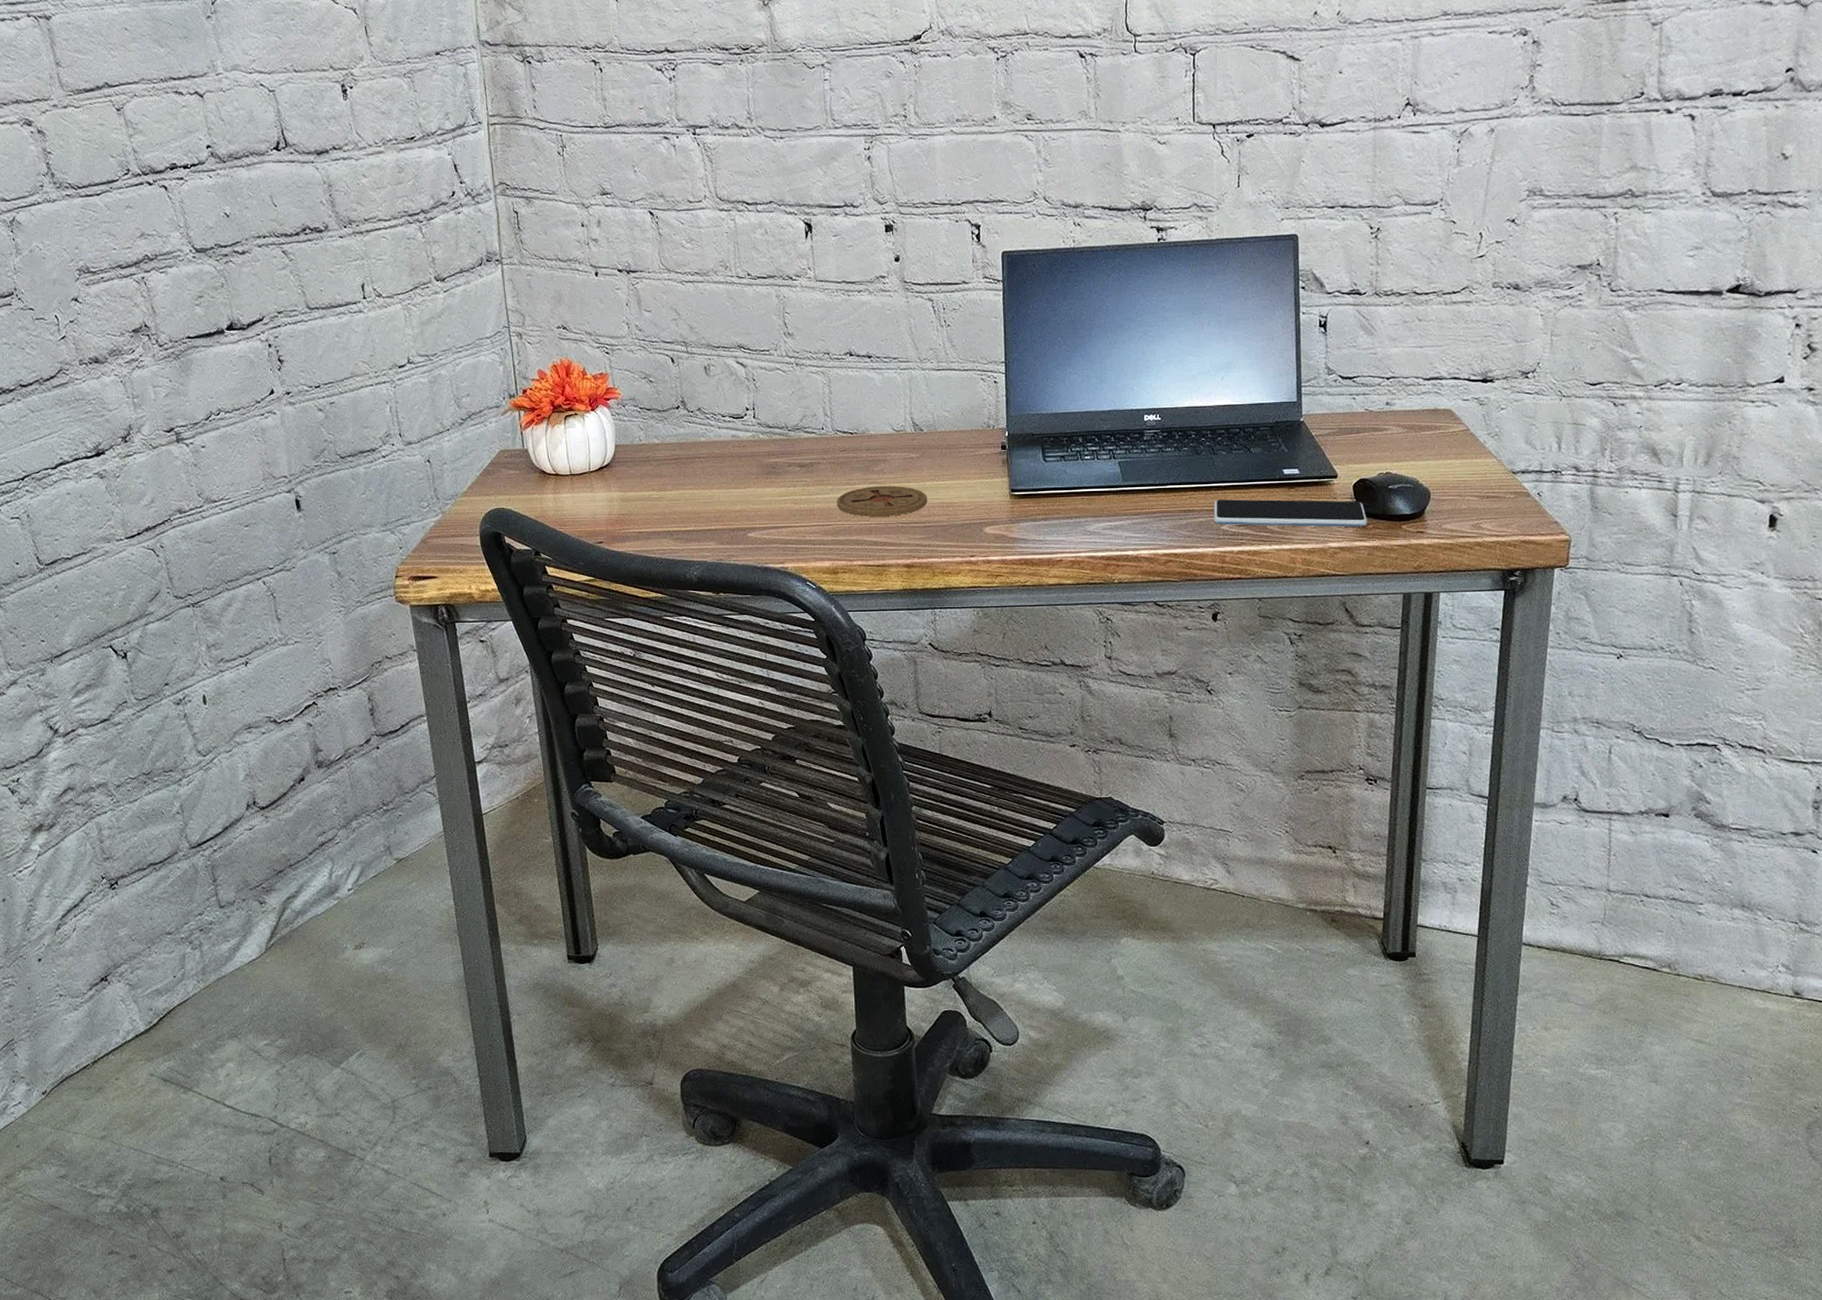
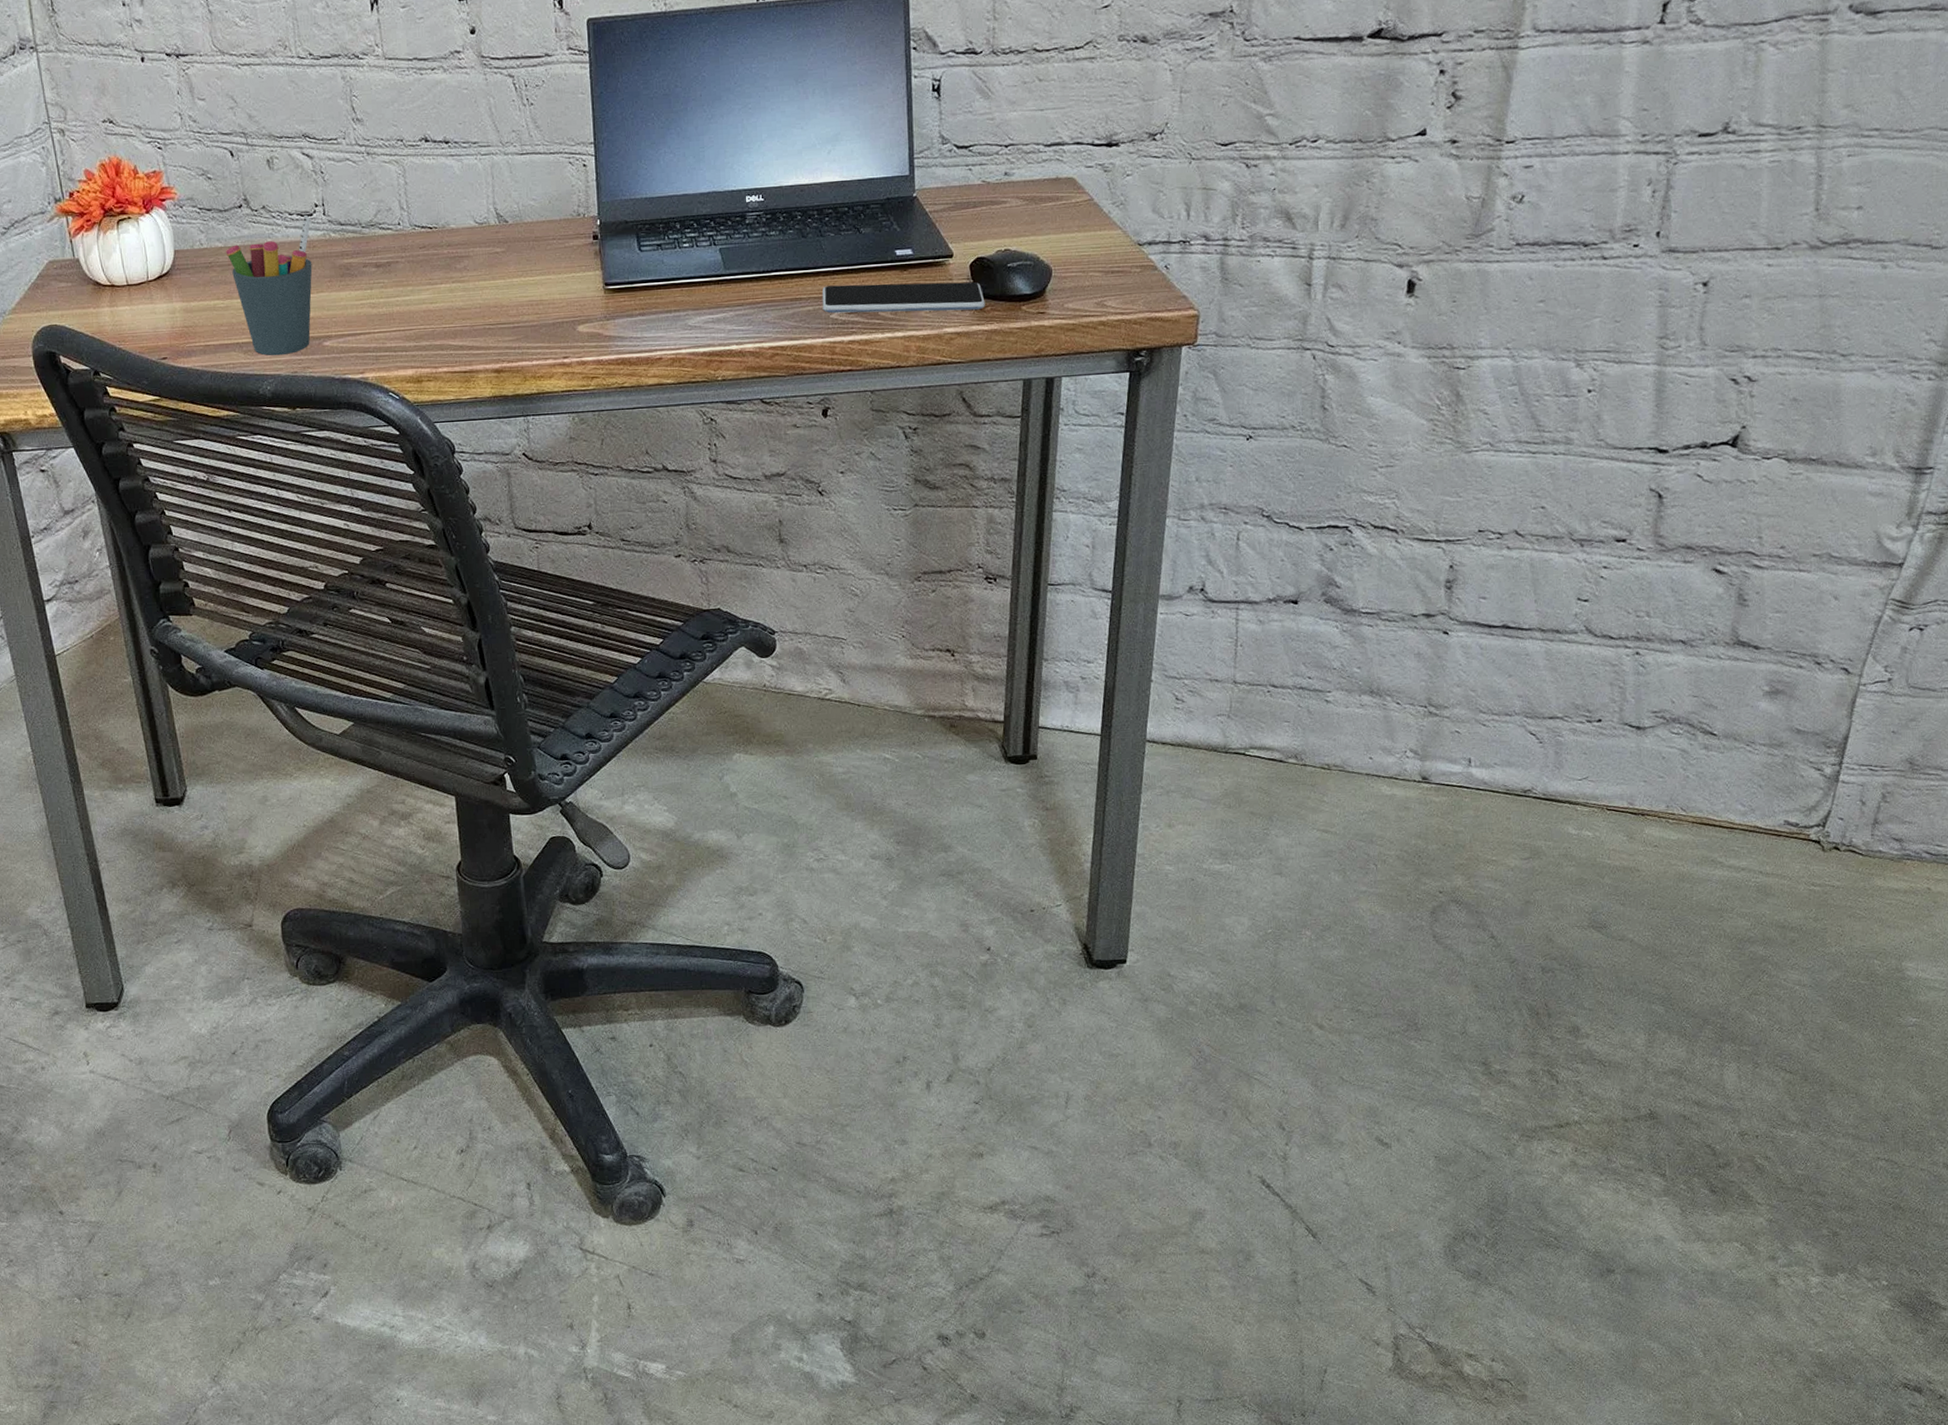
pen holder: none [662,417,741,544] -> present [226,214,313,356]
coaster: present [837,485,927,517] -> none [418,283,515,319]

